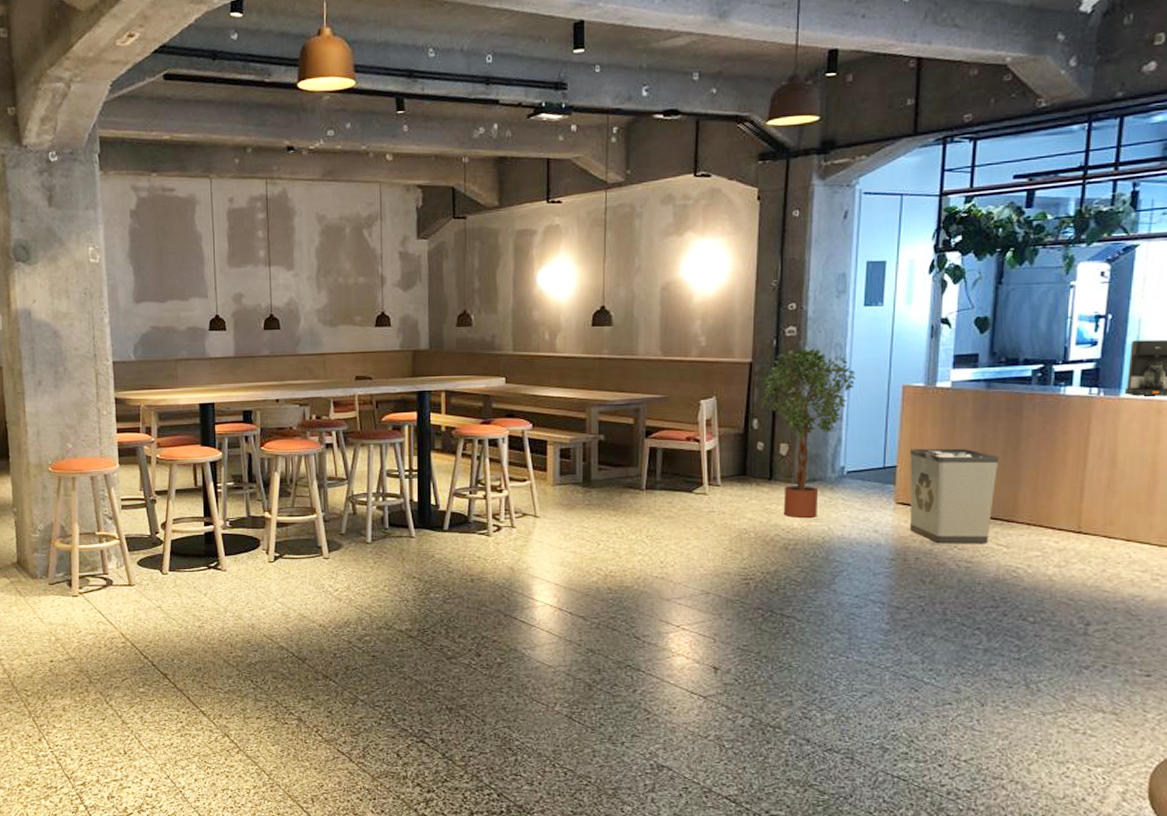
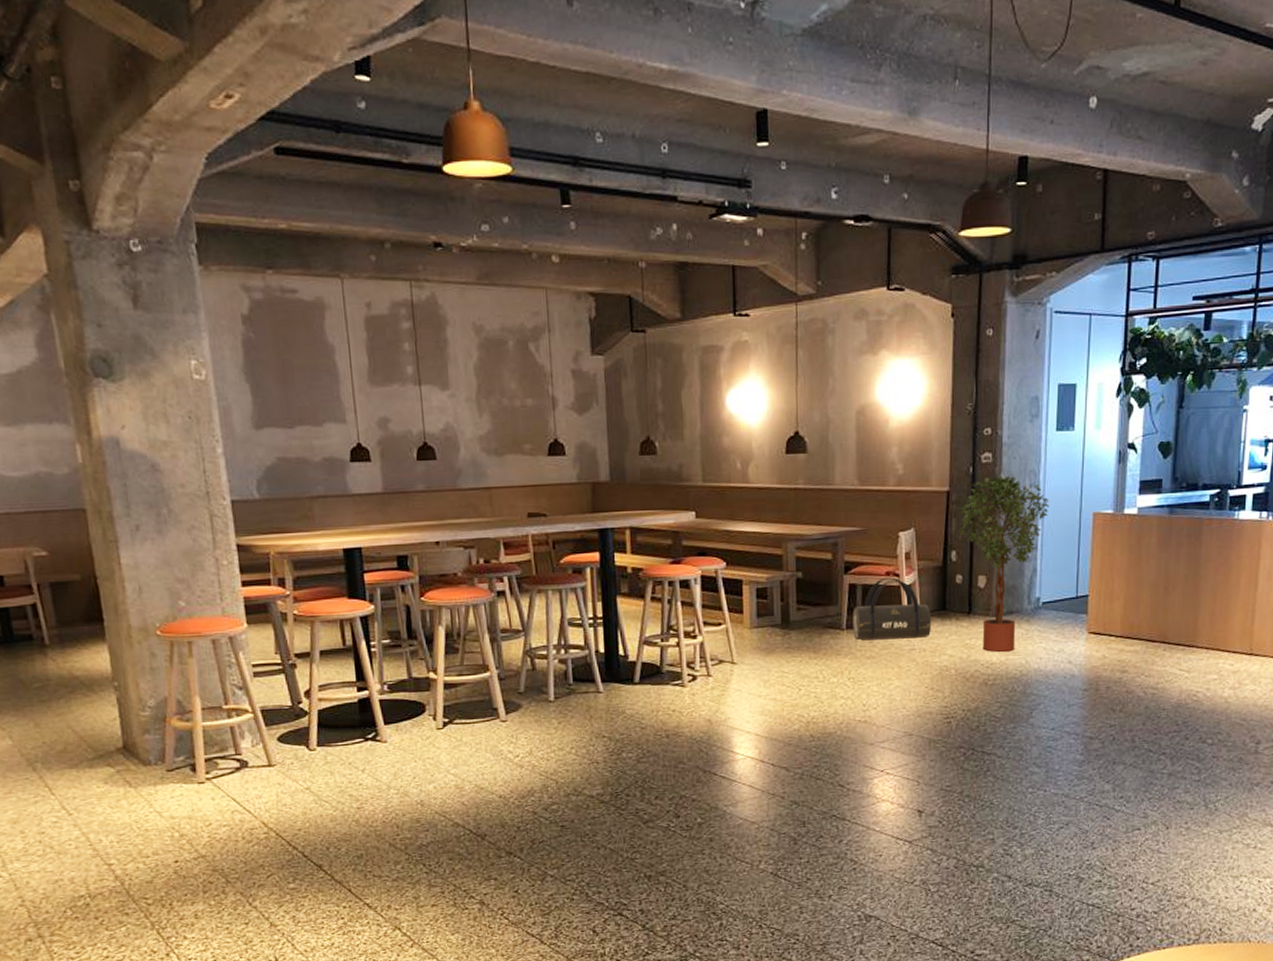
duffel bag: none [652,442,732,501] -> present [852,577,932,640]
recycling bin: present [909,448,999,544] -> none [1100,575,1181,672]

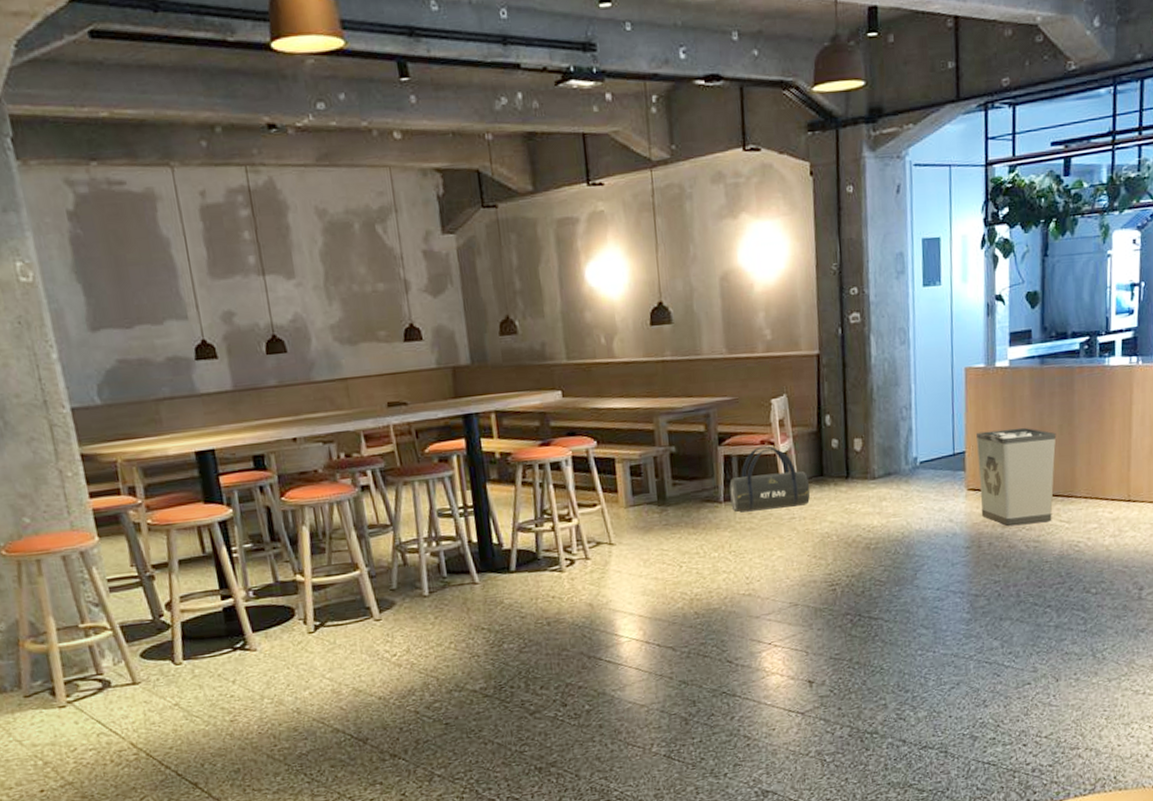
potted tree: present [958,474,1050,652] -> none [829,334,921,516]
recycling bin: none [1100,575,1181,672] -> present [976,427,1057,526]

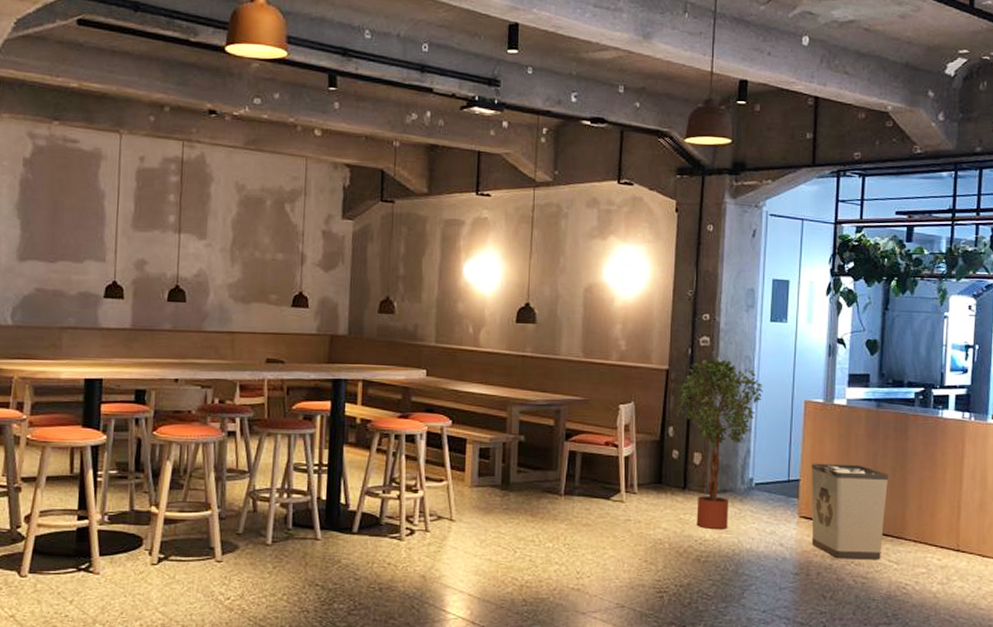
duffel bag: present [729,445,811,512] -> none [571,447,648,509]
potted tree: none [829,334,921,516] -> present [676,357,763,529]

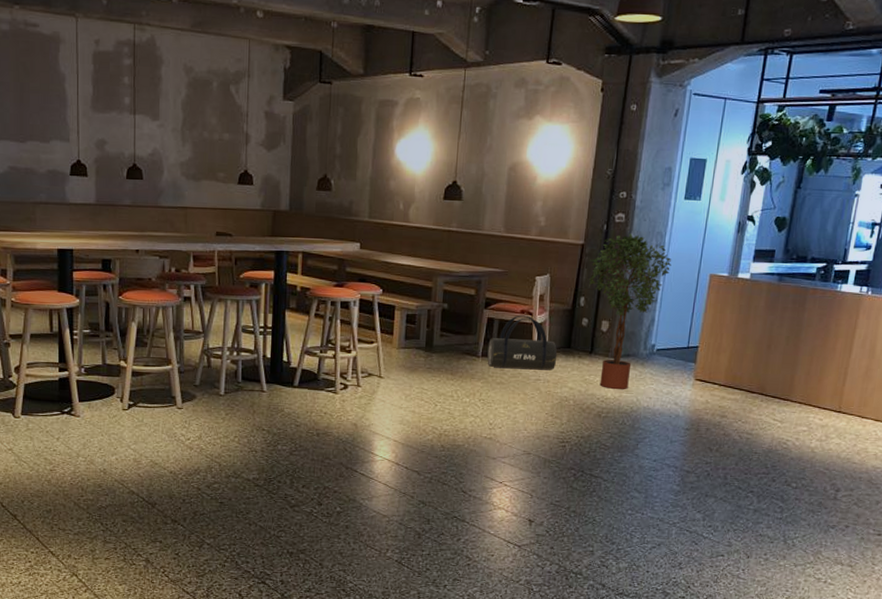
duffel bag: none [571,447,648,509] -> present [487,315,558,370]
recycling bin: present [811,463,889,560] -> none [704,331,783,419]

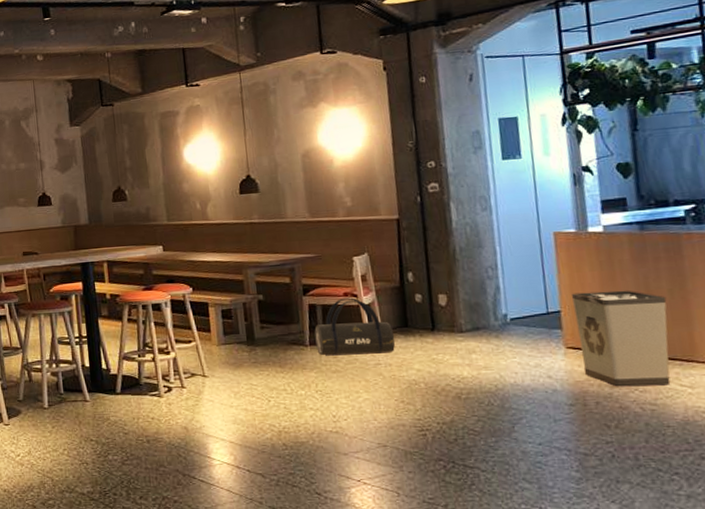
potted tree: present [588,233,672,389] -> none [409,201,505,367]
recycling bin: none [704,331,783,419] -> present [572,290,671,387]

